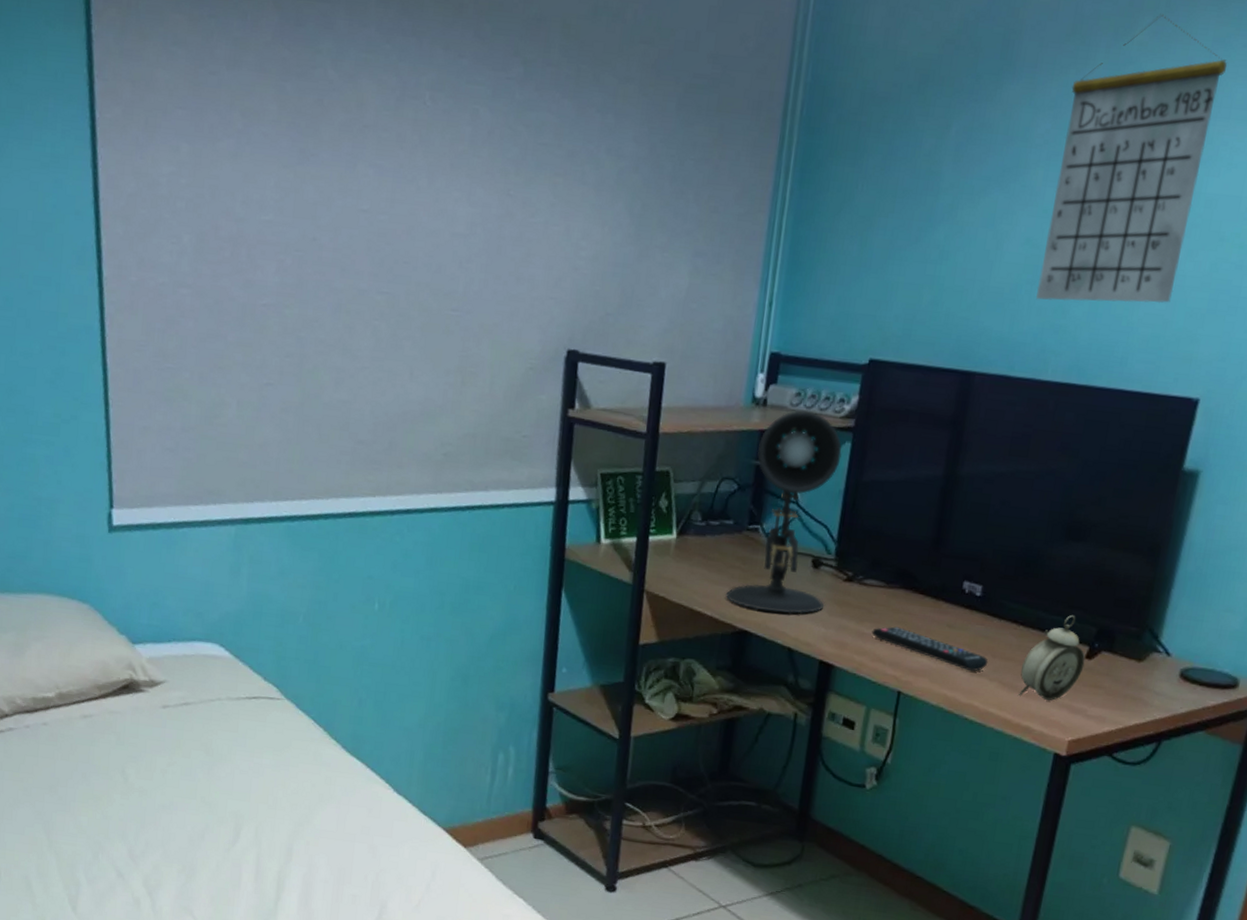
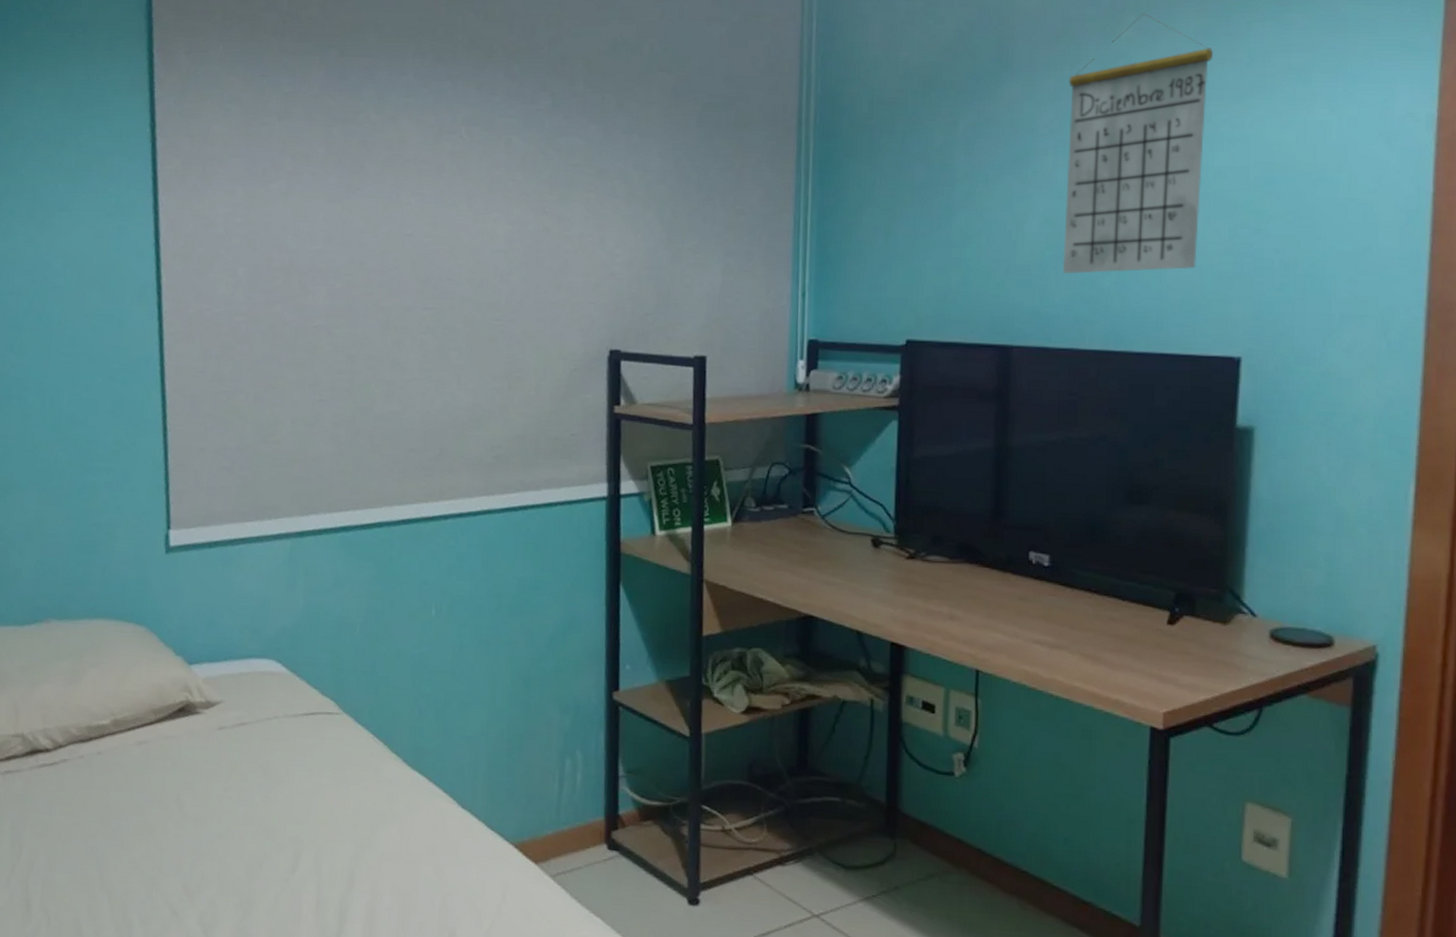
desk lamp: present [725,410,842,614] -> none [786,392,889,596]
remote control: present [872,626,988,672] -> none [941,602,1067,645]
alarm clock: present [1019,615,1086,701] -> none [1101,580,1168,671]

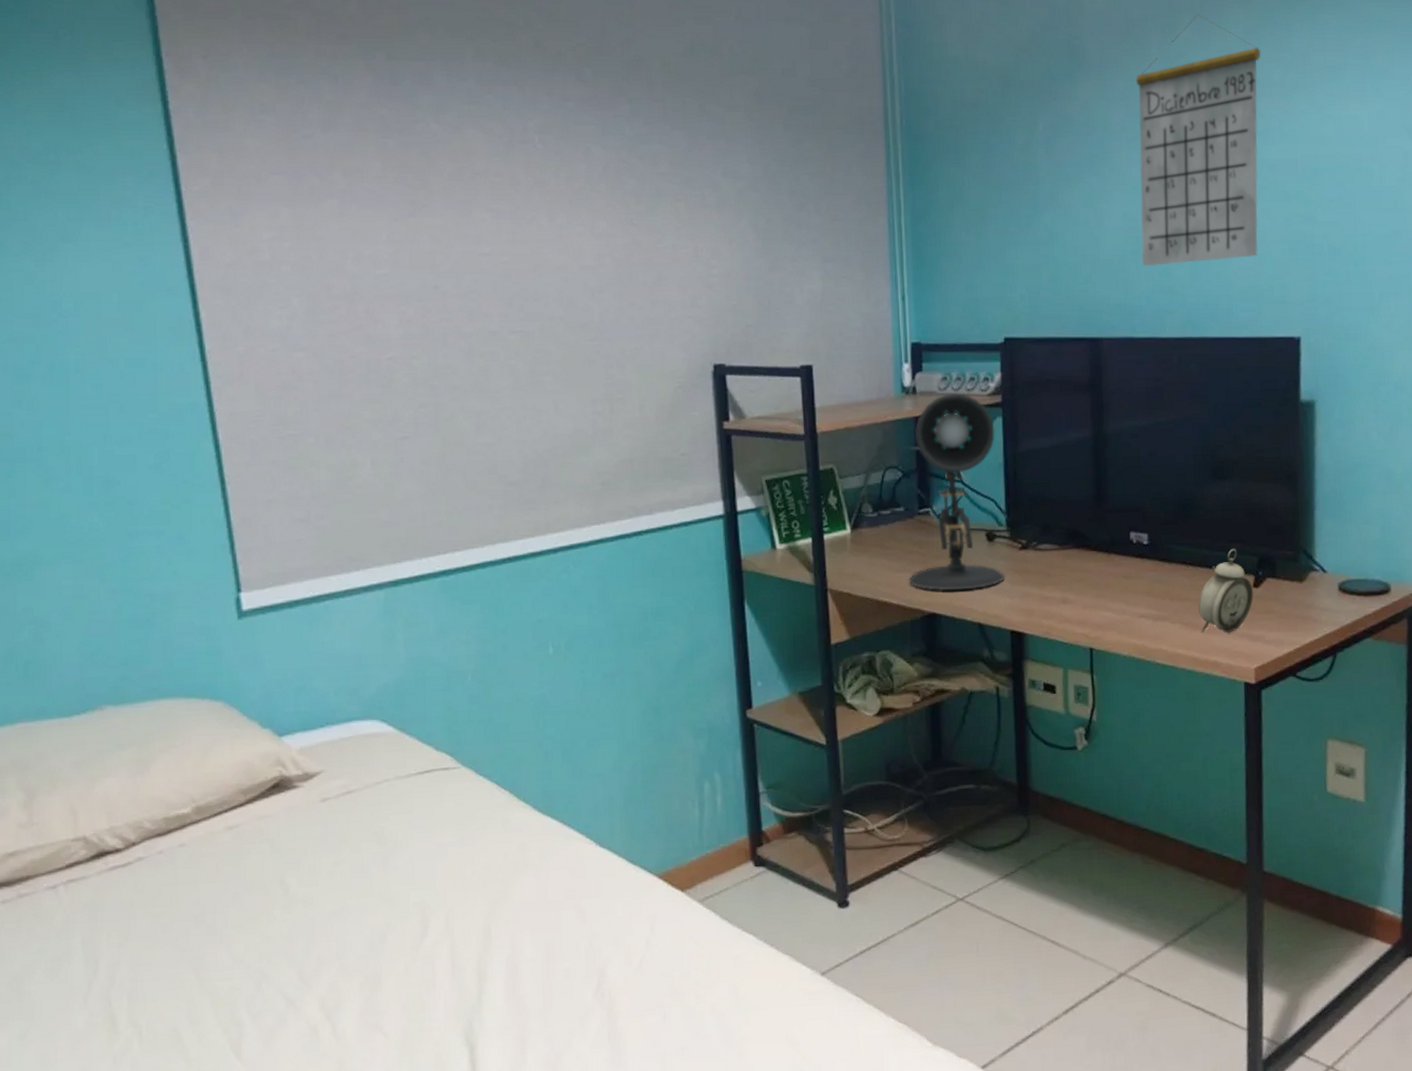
desk lamp: none [786,392,889,596] -> present [908,392,1005,591]
alarm clock: none [1101,580,1168,671] -> present [1198,549,1254,634]

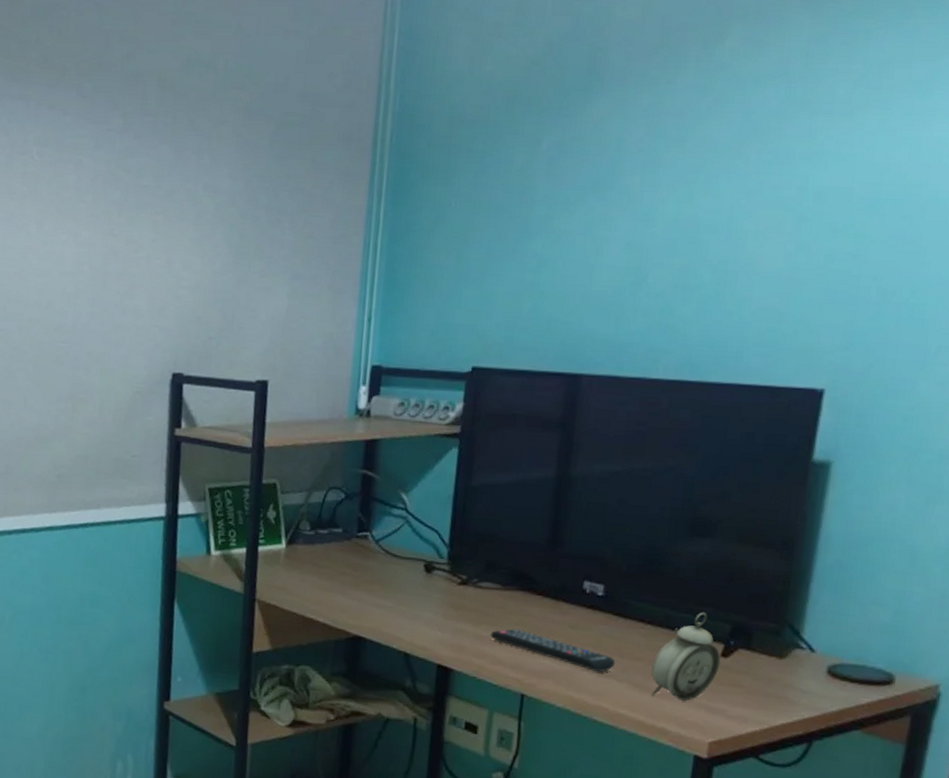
desk lamp: present [908,392,1005,591] -> none [337,419,449,619]
remote control: none [1054,585,1167,617] -> present [490,628,616,673]
calendar: present [1135,14,1260,267] -> none [641,20,825,301]

